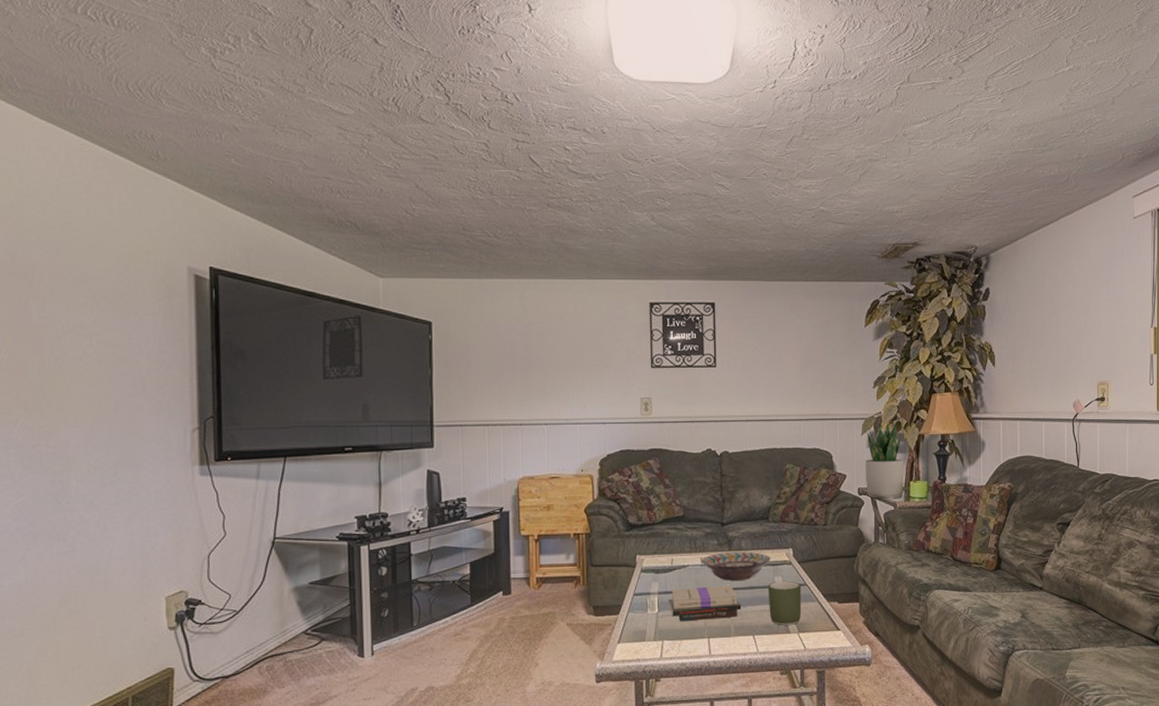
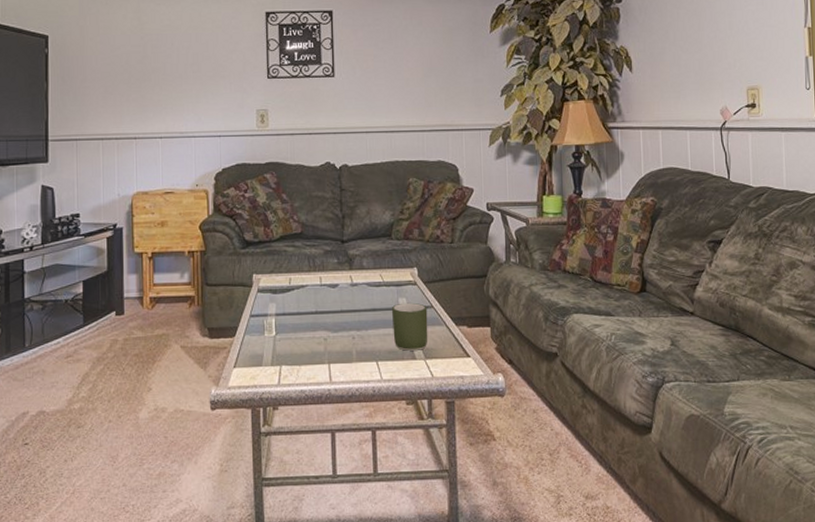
books: present [667,585,742,622] -> none [285,307,364,346]
decorative bowl: present [701,551,770,581] -> none [321,271,394,302]
planter: present [865,422,904,500] -> none [493,132,536,215]

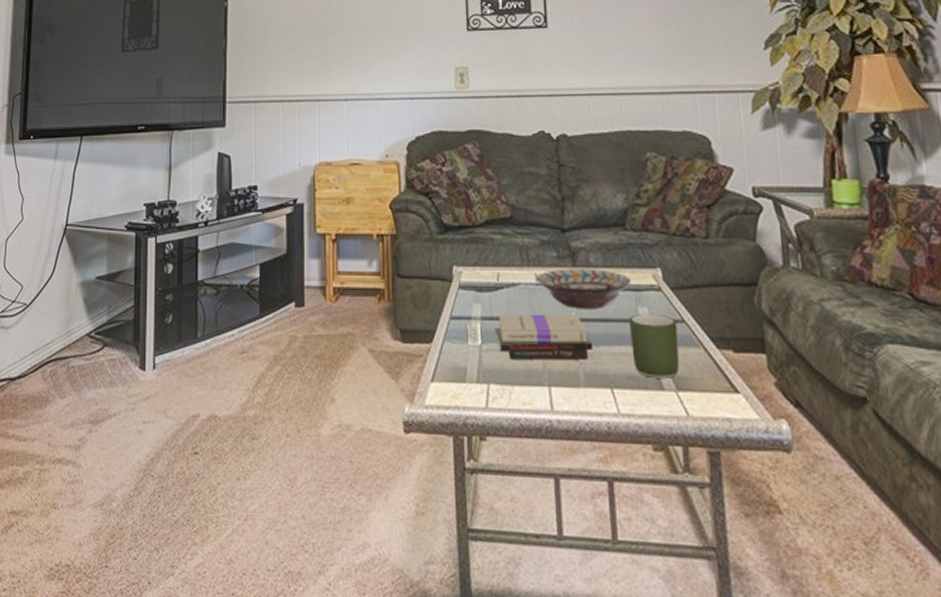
books: none [285,307,364,346] -> present [493,313,594,361]
decorative bowl: none [321,271,394,302] -> present [536,268,631,309]

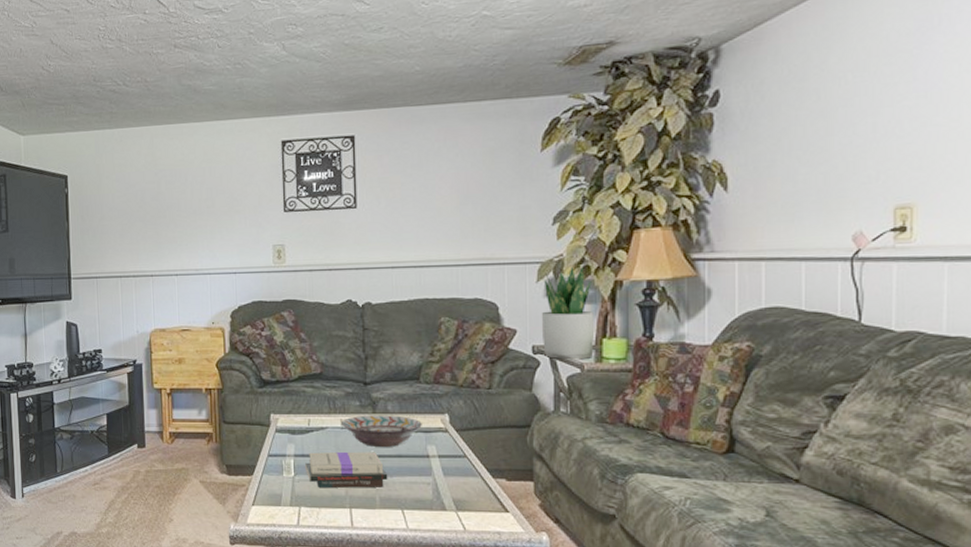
mug: present [628,313,680,378] -> none [418,450,461,501]
planter: none [759,96,823,205] -> present [541,266,594,360]

